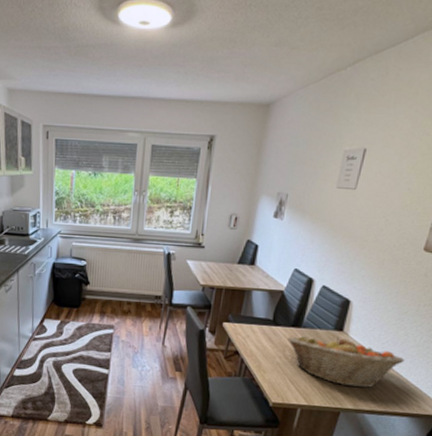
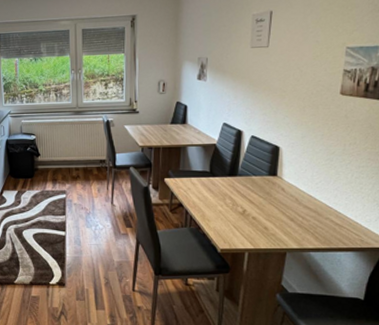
fruit basket: present [287,336,405,388] -> none [226,181,340,228]

